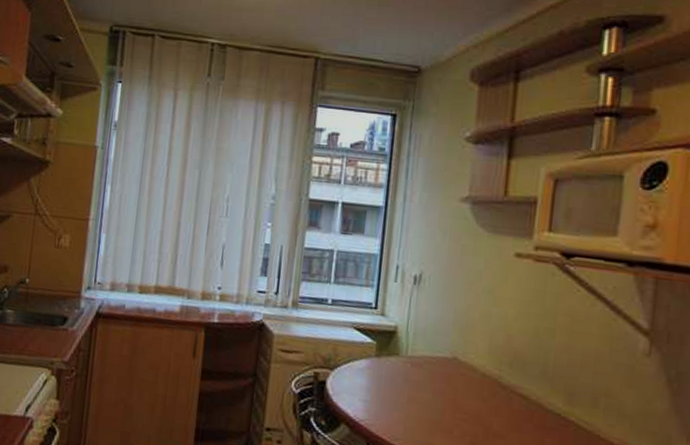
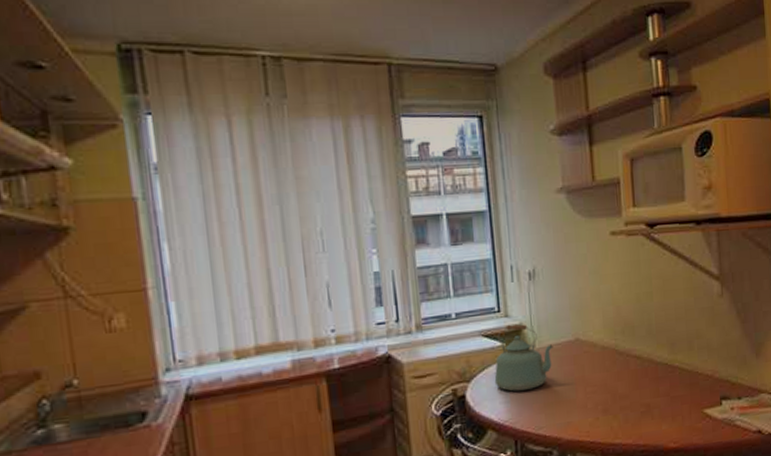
kettle: none [357,323,427,397] -> present [494,324,553,392]

